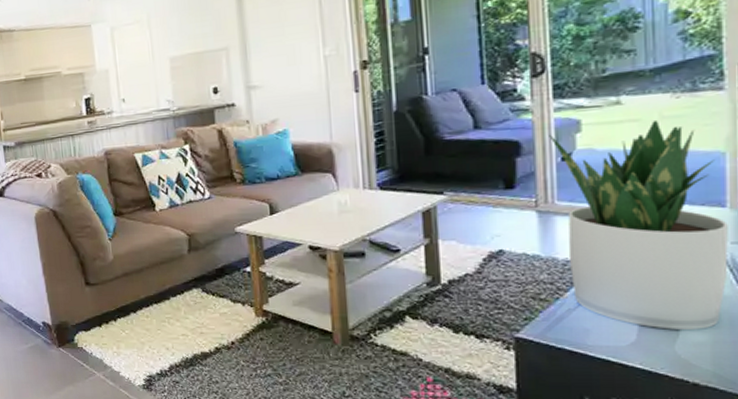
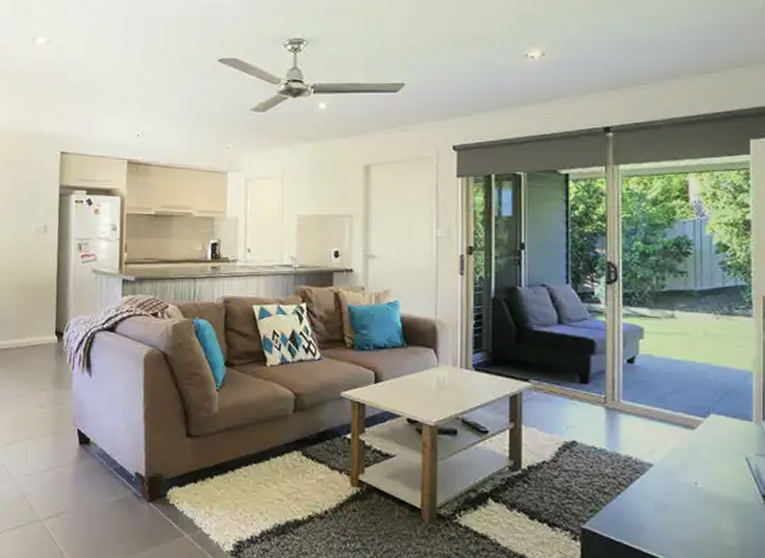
planter: present [549,119,728,331] -> none [618,336,754,534]

